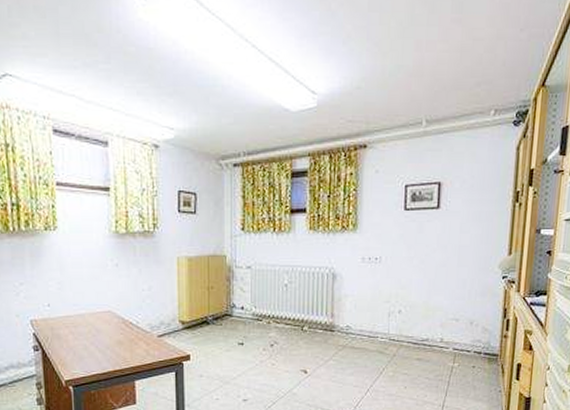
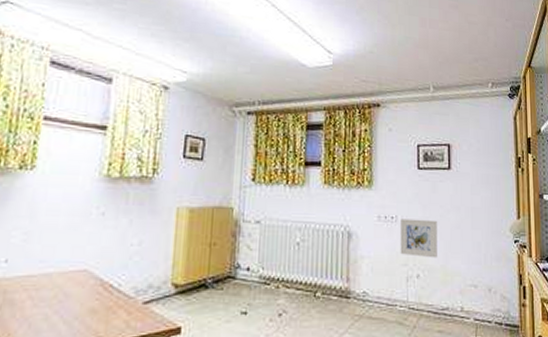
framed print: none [383,259,422,295] -> present [400,218,437,258]

